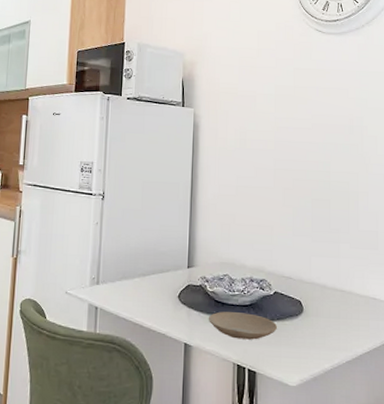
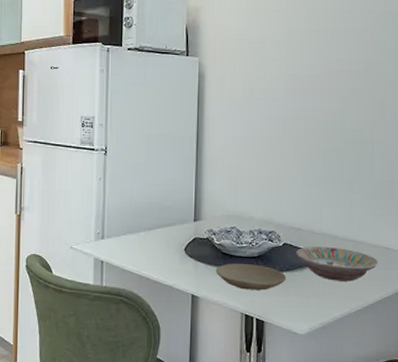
bowl: none [287,295,366,332] -> present [296,246,378,282]

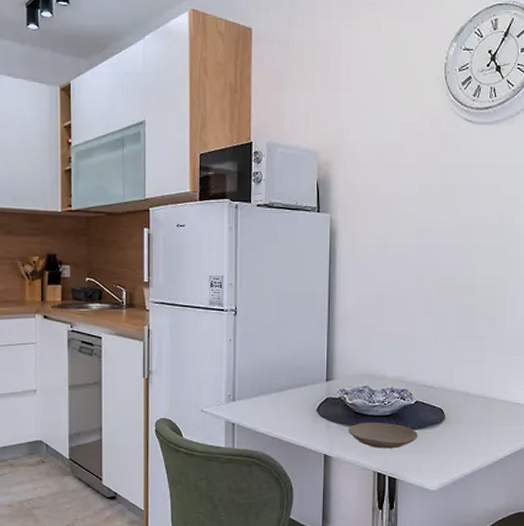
bowl: present [296,246,378,282] -> none [428,403,508,437]

